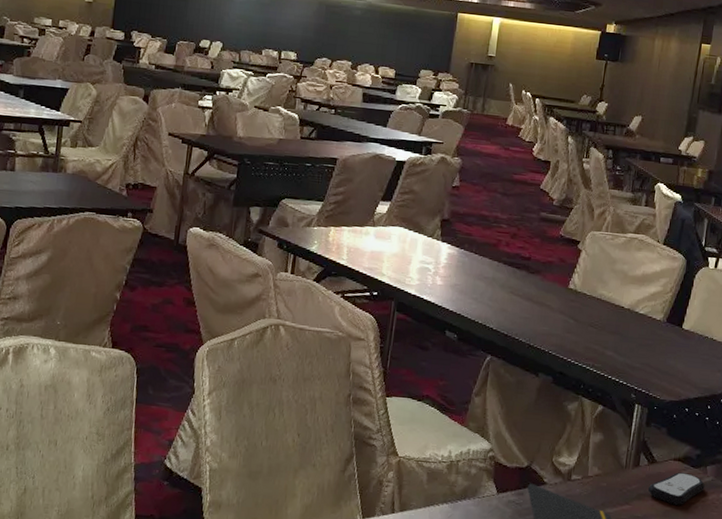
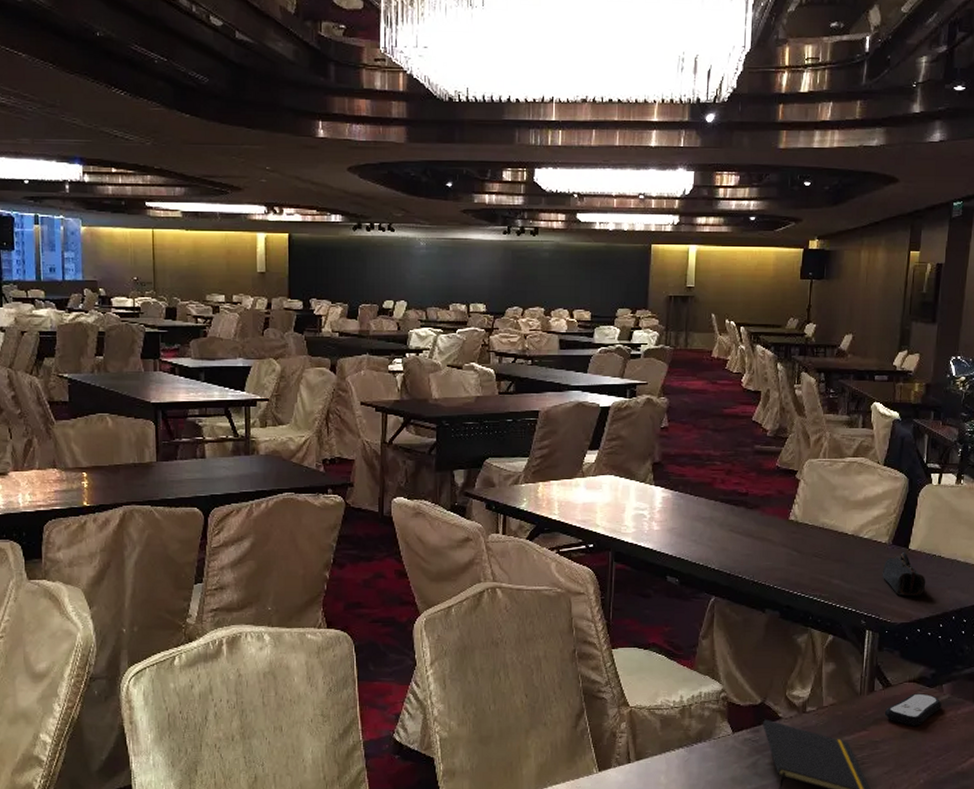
pencil case: none [654,331,697,376] -> present [882,552,926,597]

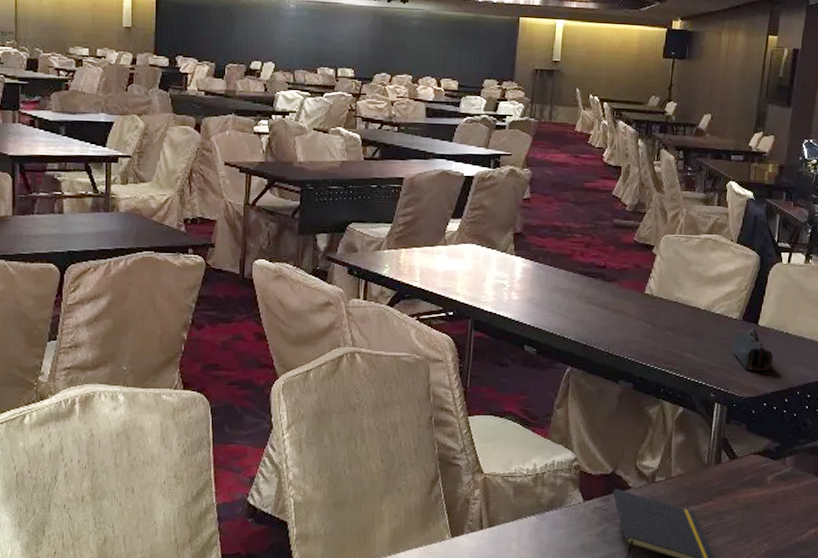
remote control: present [885,693,942,727] -> none [730,466,785,498]

